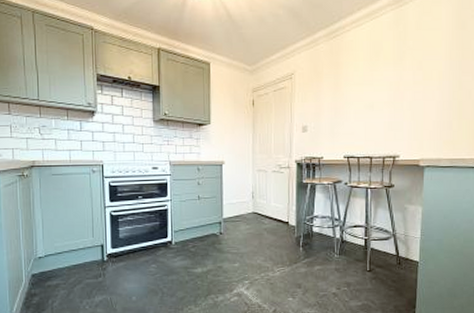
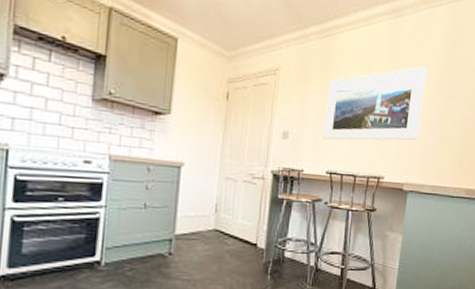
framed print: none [338,47,436,128] -> present [323,66,427,140]

